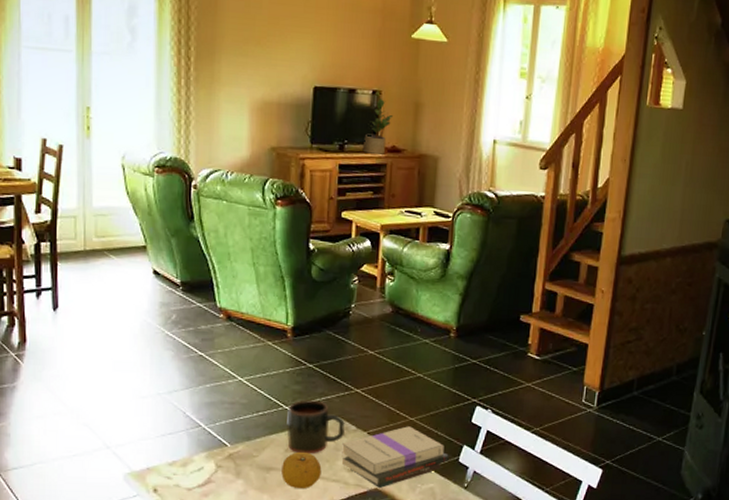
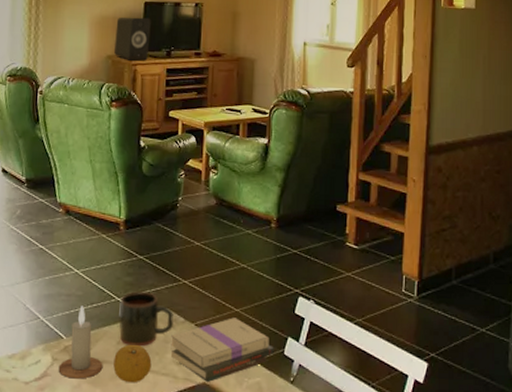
candle: none [223,414,271,485] -> present [58,305,103,379]
speaker: none [279,104,322,156] -> present [114,17,151,62]
potted plant: present [362,99,394,156] -> none [187,10,214,60]

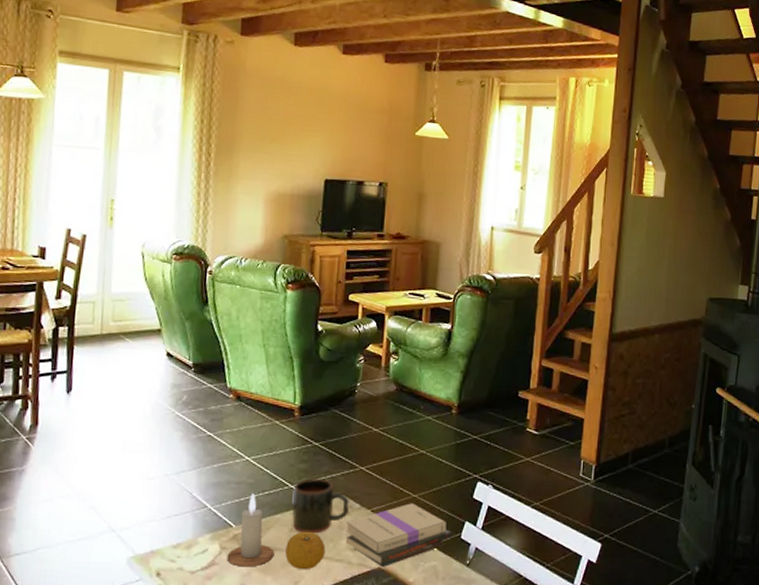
speaker: present [114,17,151,62] -> none [291,195,332,243]

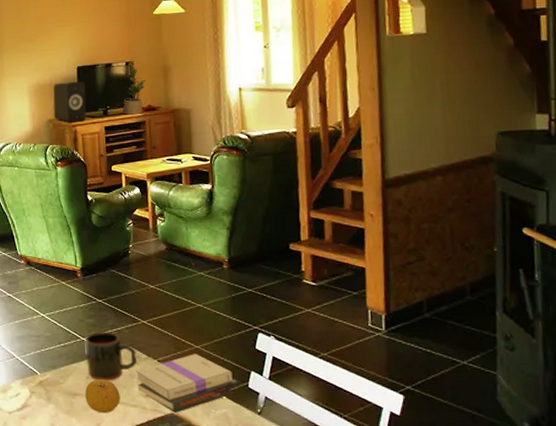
candle: present [227,493,275,567] -> none [36,345,76,409]
speaker: none [291,195,332,243] -> present [53,81,86,124]
potted plant: none [369,190,399,242] -> present [122,68,146,115]

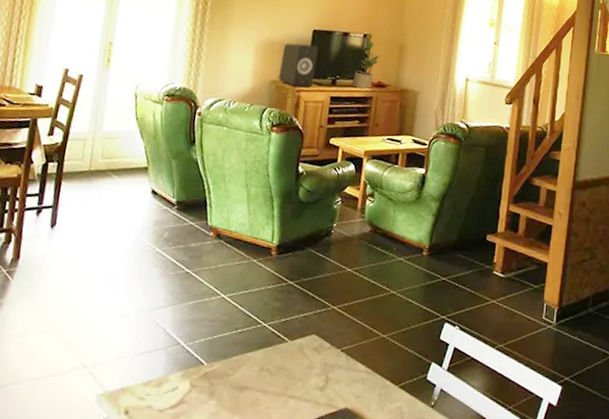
mug: present [84,330,137,380] -> none [263,316,320,371]
fruit: present [85,378,121,414] -> none [254,370,295,410]
books: present [136,354,238,413] -> none [314,343,418,407]

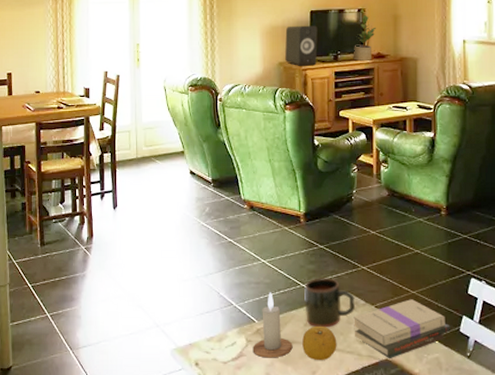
candle: none [196,331,244,406] -> present [253,292,293,358]
fruit: none [254,370,295,410] -> present [302,325,337,361]
mug: none [263,316,320,371] -> present [304,277,355,327]
books: none [314,343,418,407] -> present [354,299,450,358]

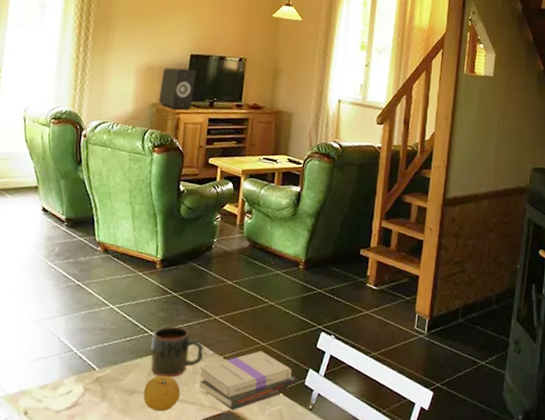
candle: present [253,292,293,358] -> none [89,339,134,408]
potted plant: present [353,15,377,62] -> none [228,65,256,112]

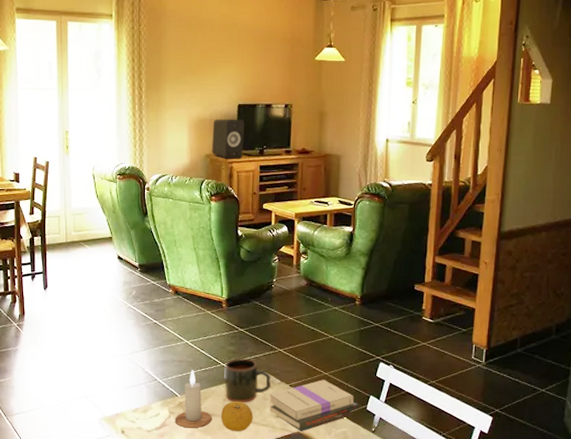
candle: none [89,339,134,408] -> present [175,370,212,428]

